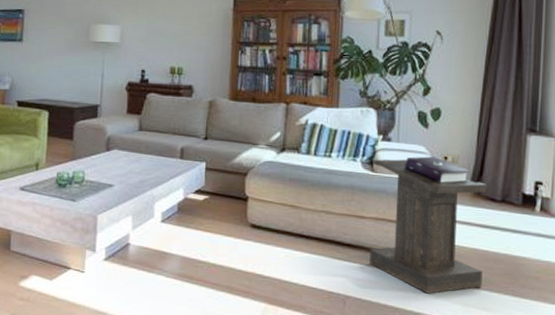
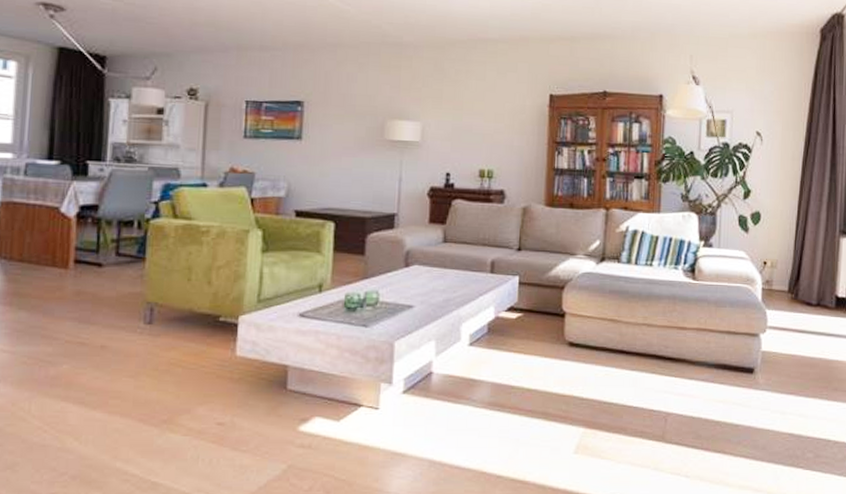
lectern: present [369,156,487,294] -> none [691,262,804,404]

